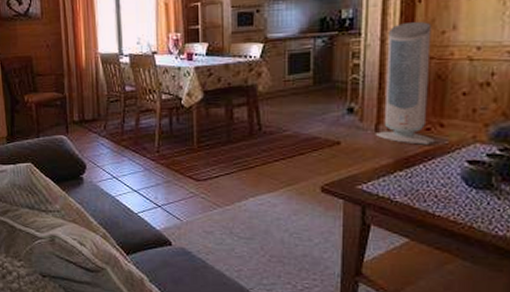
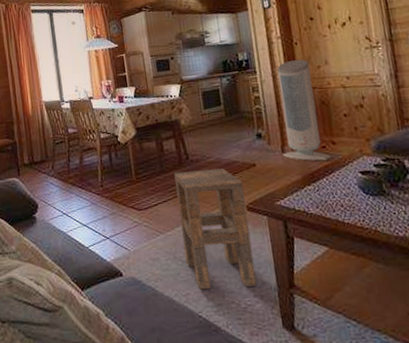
side table: none [242,144,322,270] -> present [174,168,258,290]

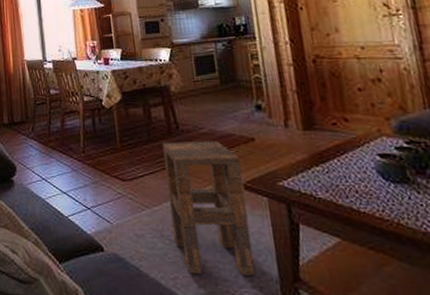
air purifier: present [277,59,332,161] -> none [280,25,344,140]

